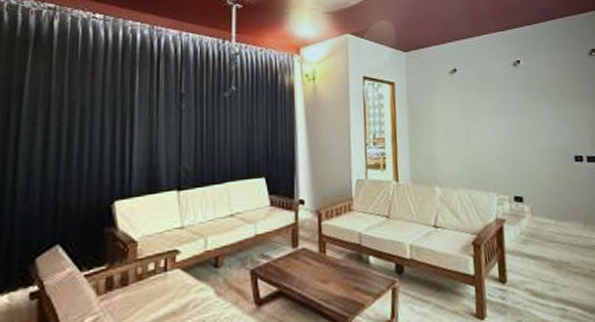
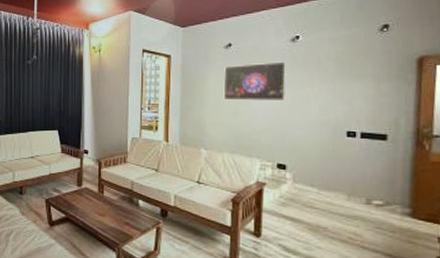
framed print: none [451,86,514,130] -> present [223,61,286,102]

